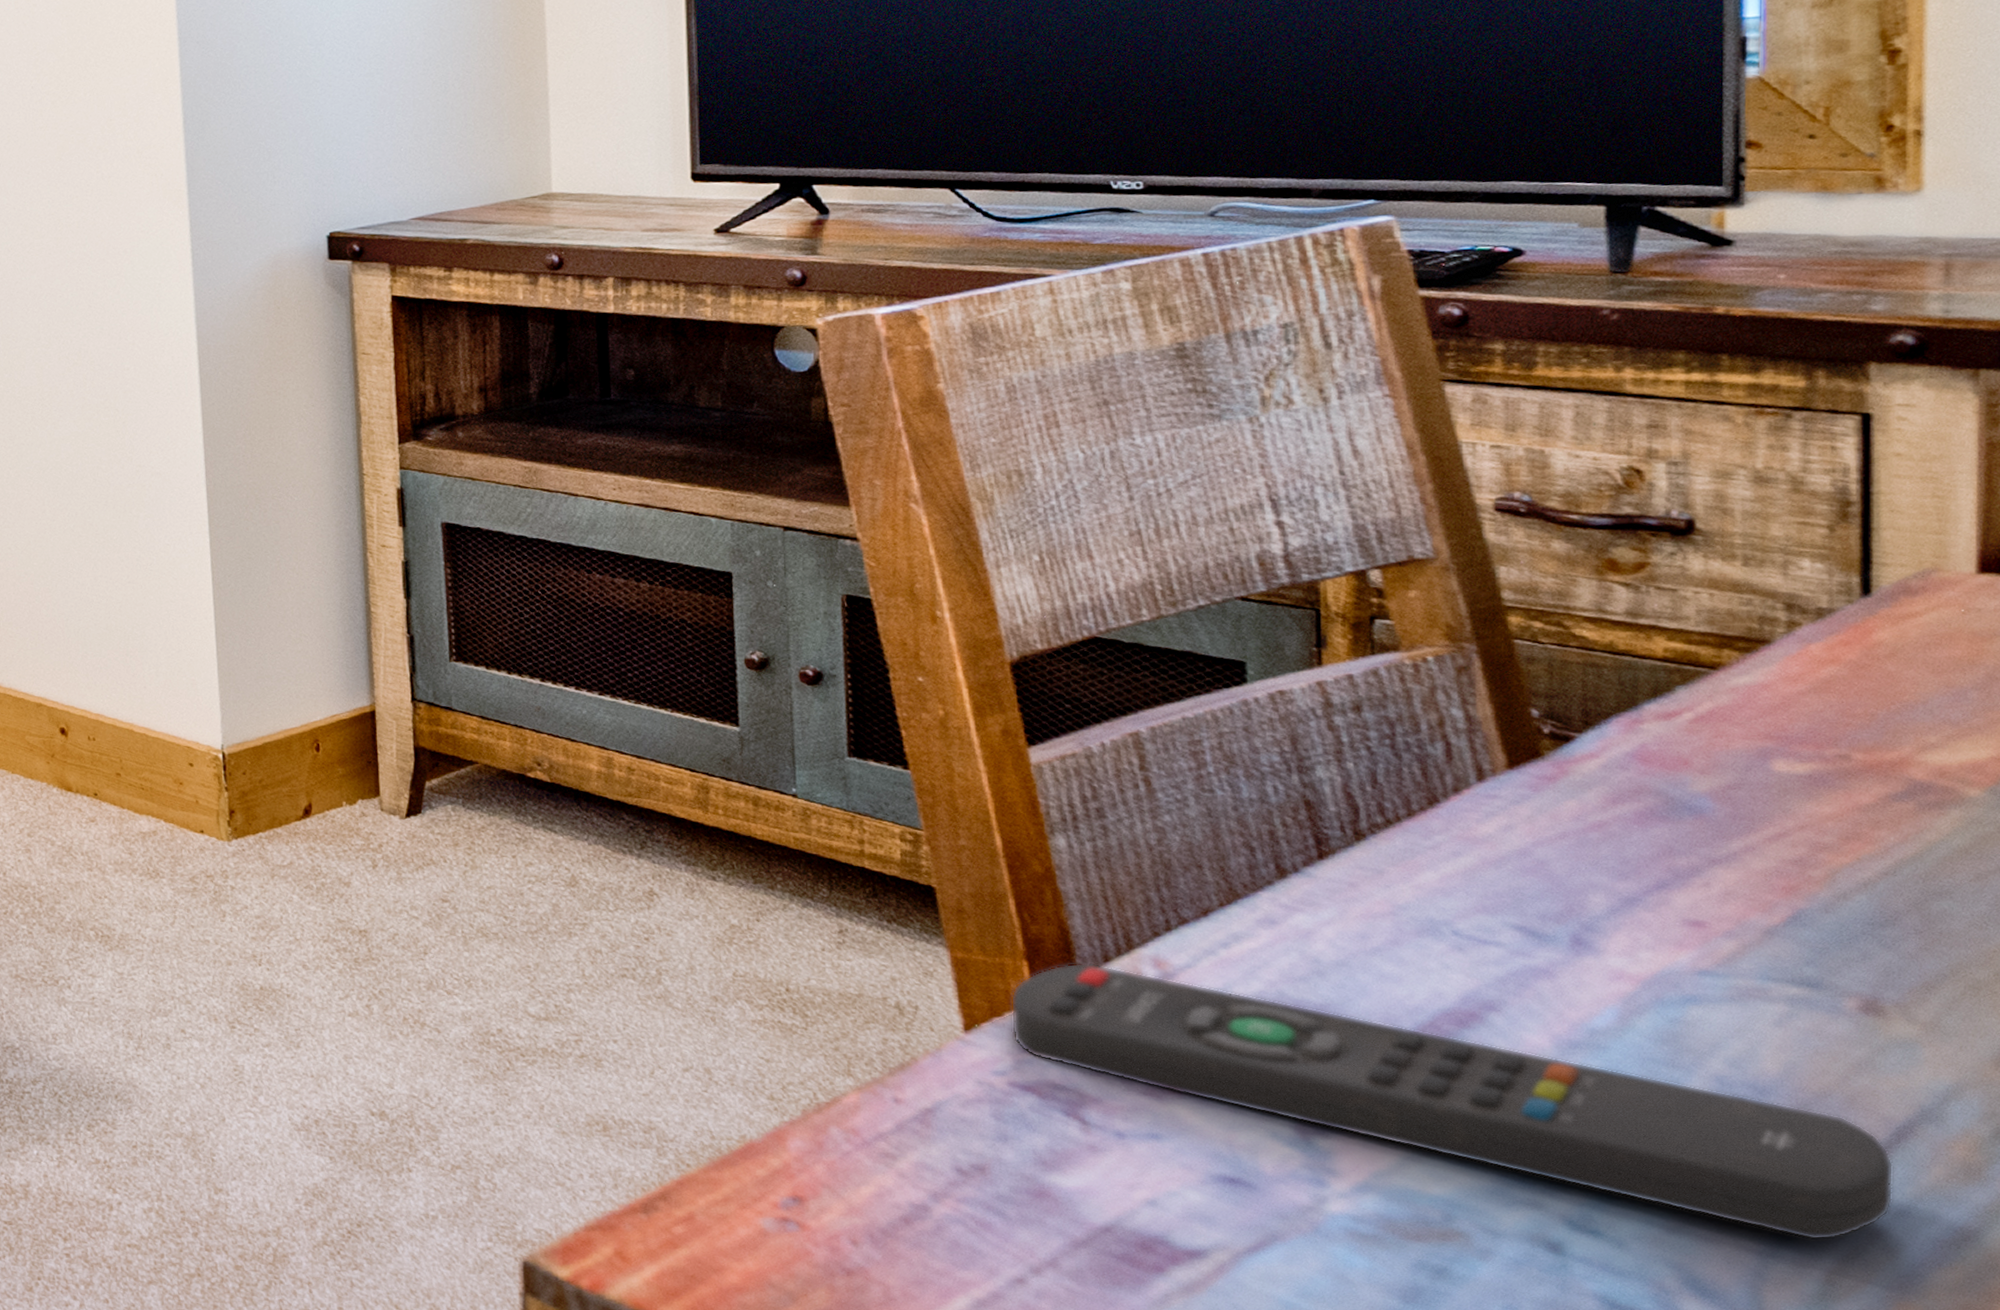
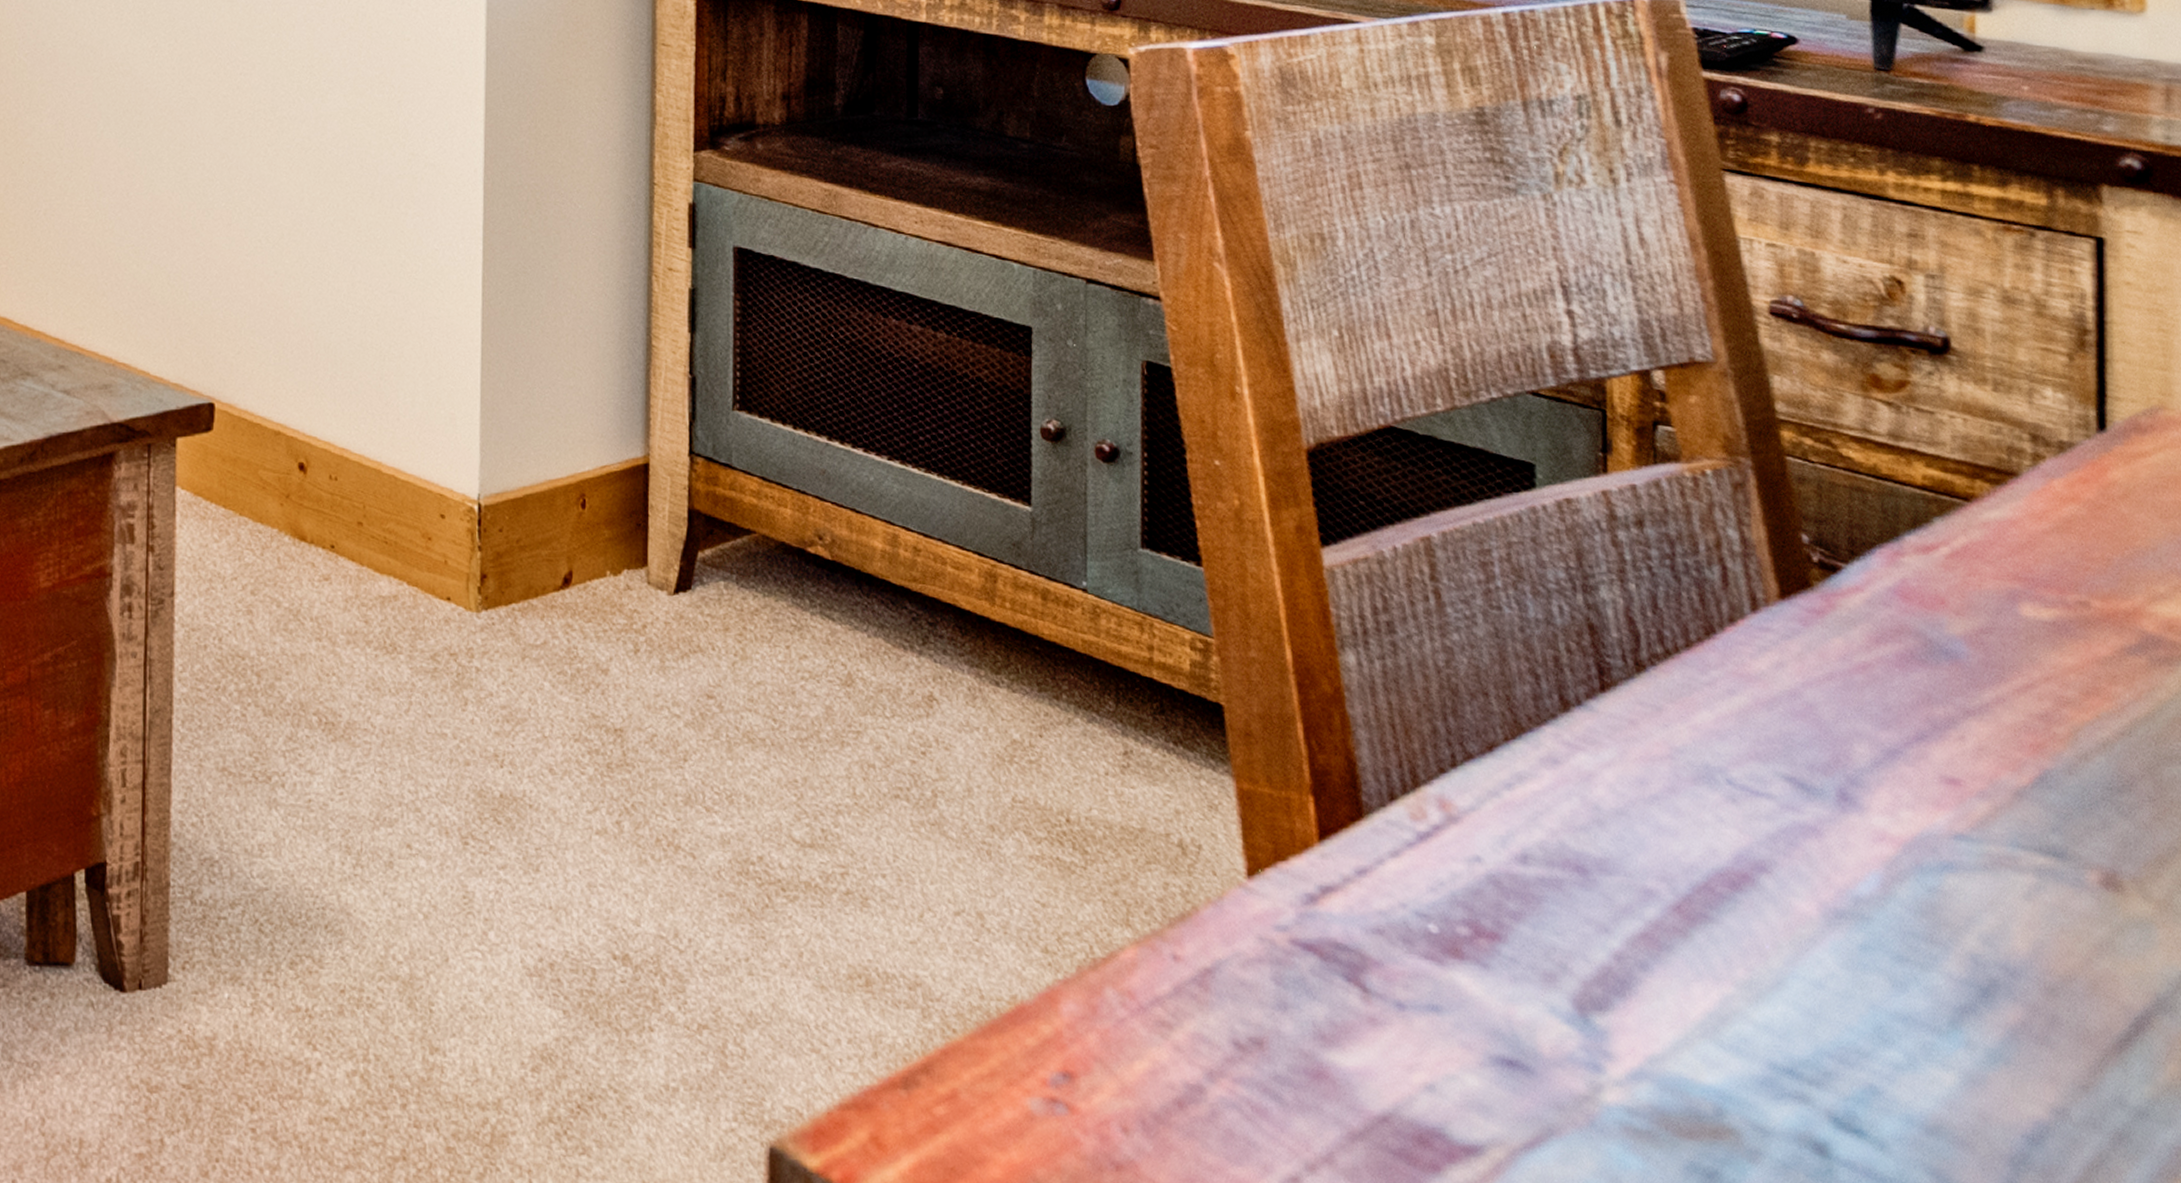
remote control: present [1010,962,1894,1241] -> none [1295,800,2133,1145]

